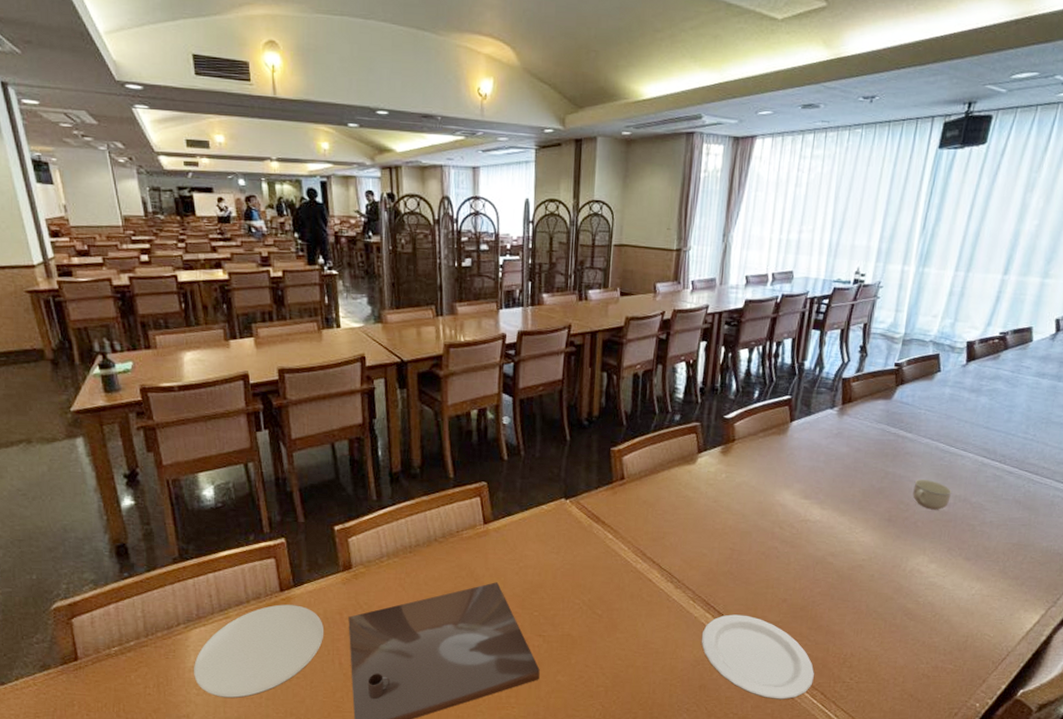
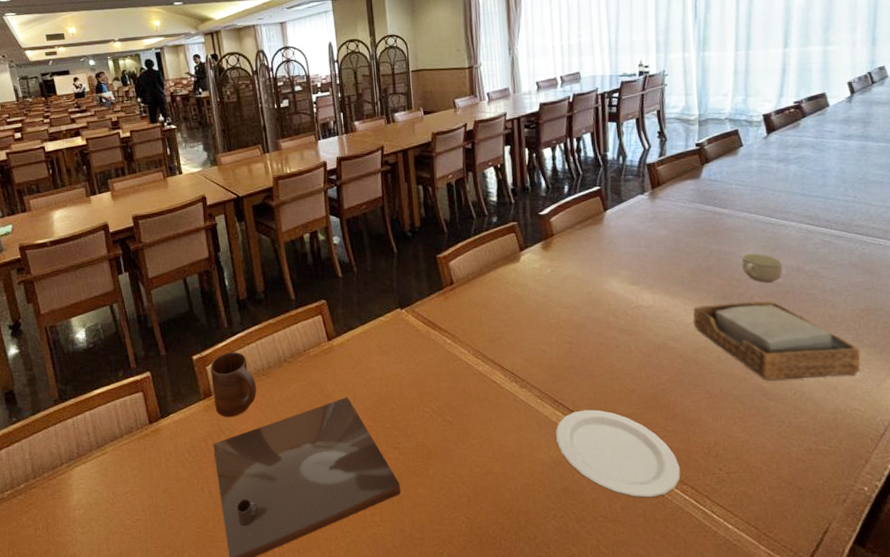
plate: present [194,604,325,699] -> none [77,436,193,535]
cup: none [352,526,401,593] -> present [210,352,256,418]
napkin holder: none [854,525,1003,604] -> present [692,300,861,380]

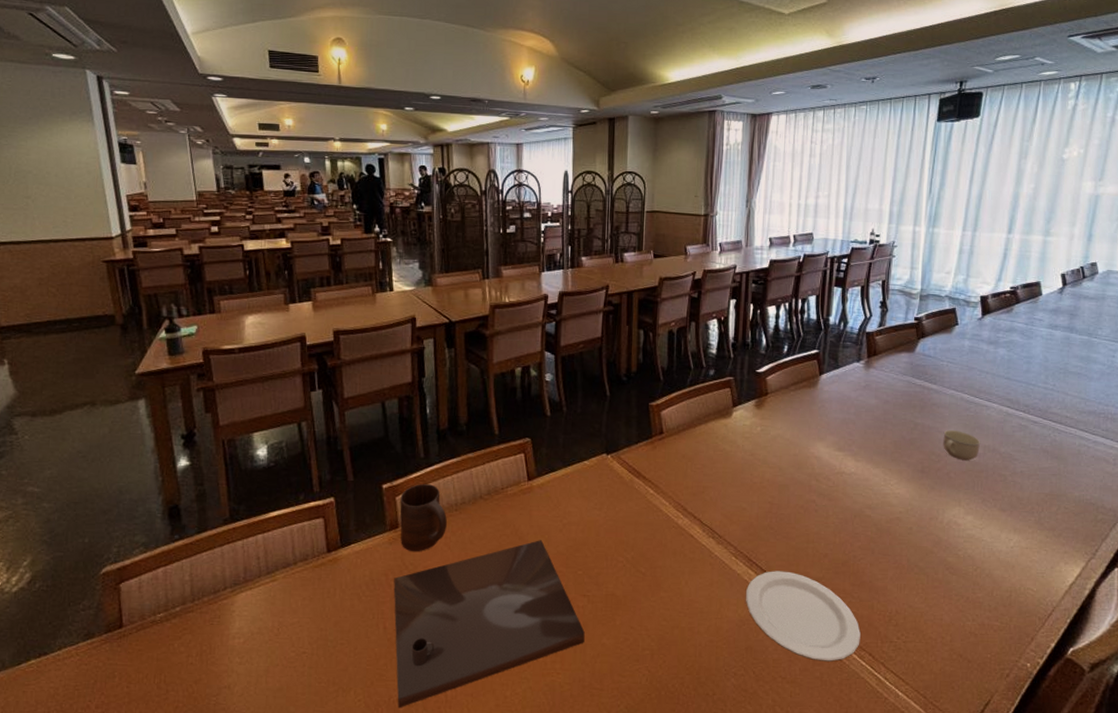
napkin holder: present [692,300,861,380] -> none [890,476,1040,556]

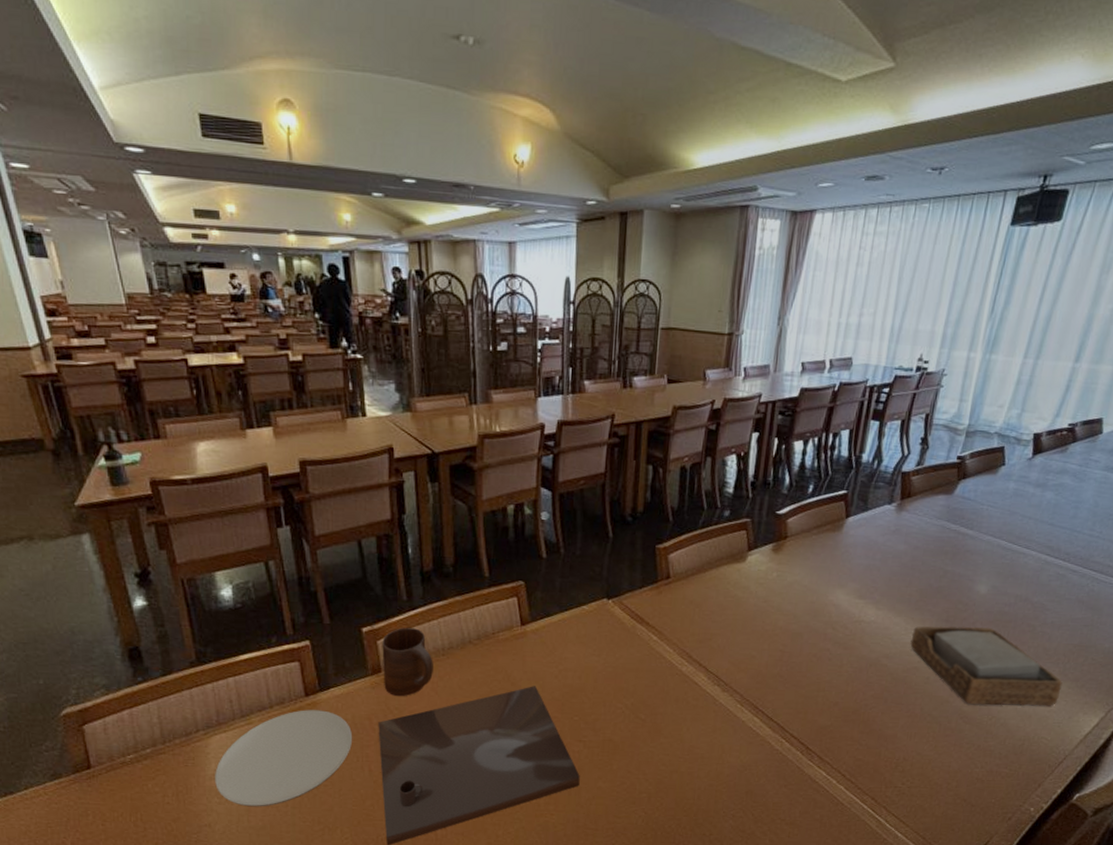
plate: none [237,566,370,667] -> present [215,710,353,807]
plate: present [745,571,861,662] -> none [748,718,865,805]
napkin holder: none [890,476,1040,556] -> present [910,625,1063,707]
cup: present [943,430,981,461] -> none [972,578,1014,610]

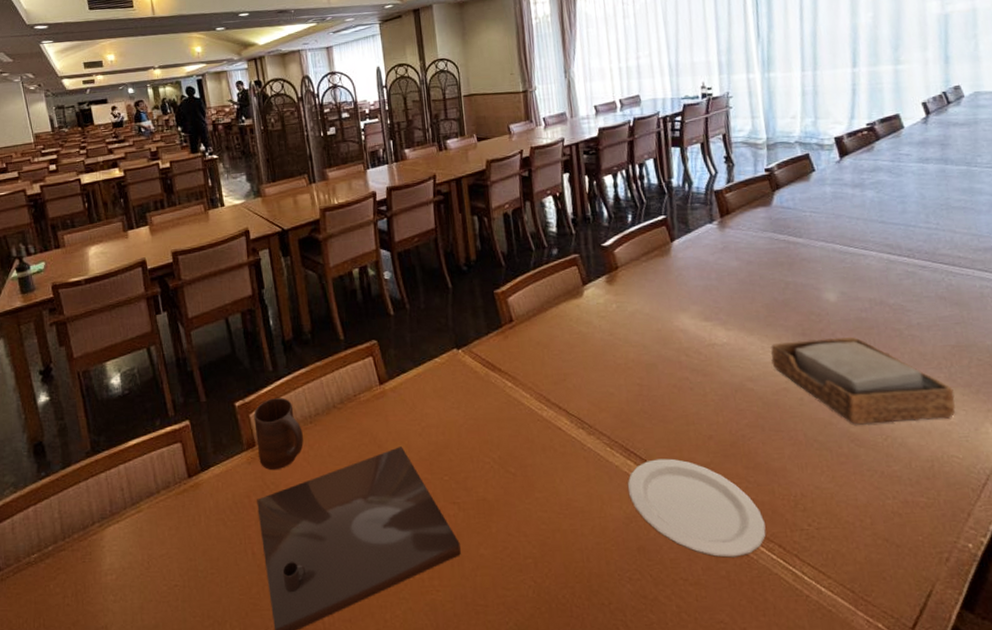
plate: present [215,710,353,807] -> none [110,491,235,604]
plate: none [748,718,865,805] -> present [627,458,766,558]

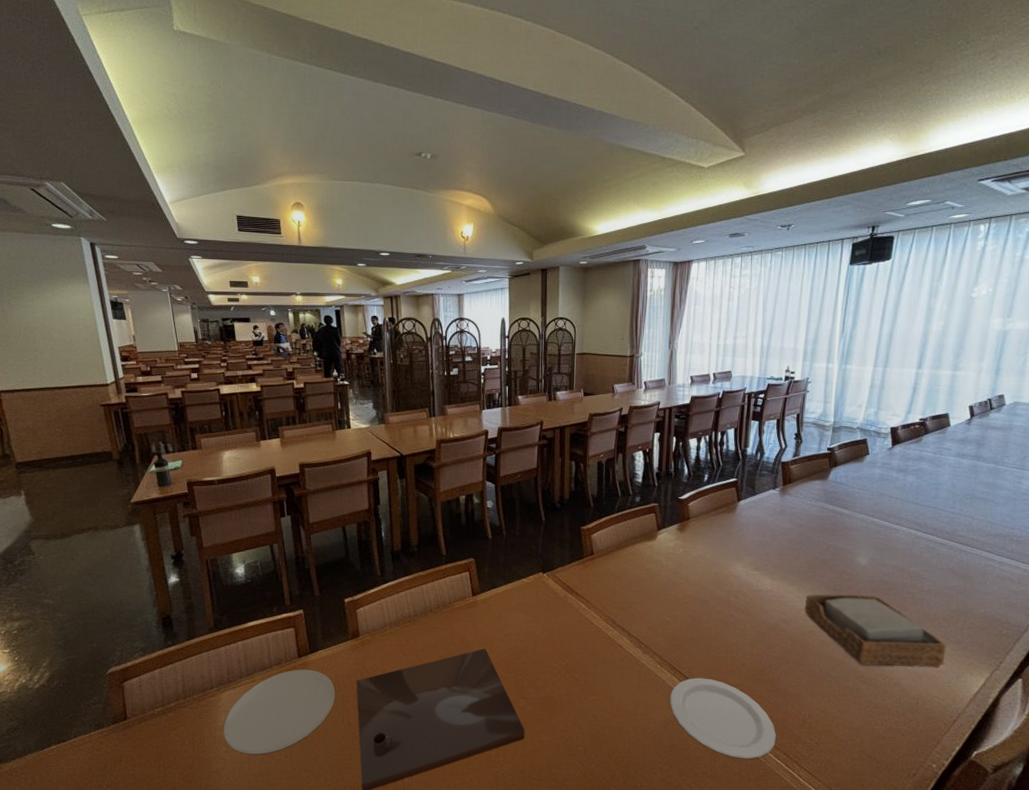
plate: none [110,491,235,604] -> present [224,669,336,756]
cup: present [254,398,303,471] -> none [360,598,401,658]

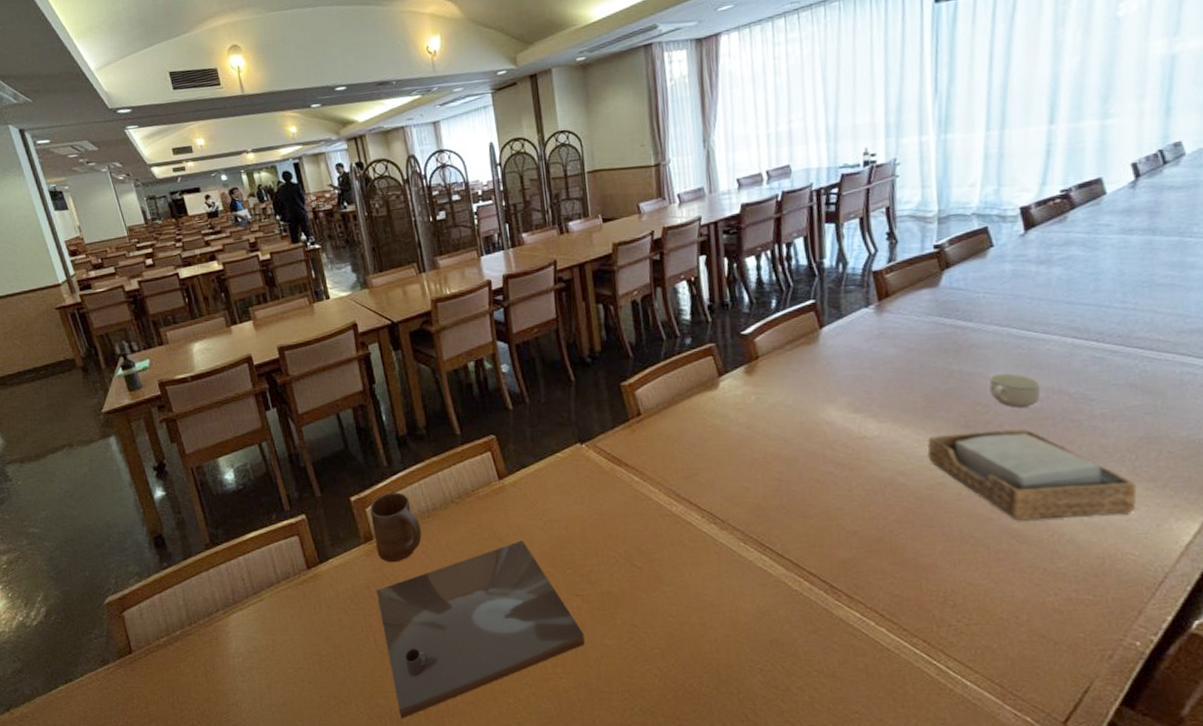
plate: present [224,669,336,756] -> none [236,582,356,684]
cup: none [360,598,401,658] -> present [370,493,422,563]
plate: present [669,678,776,760] -> none [761,554,910,652]
cup: none [854,551,890,579] -> present [989,373,1042,408]

